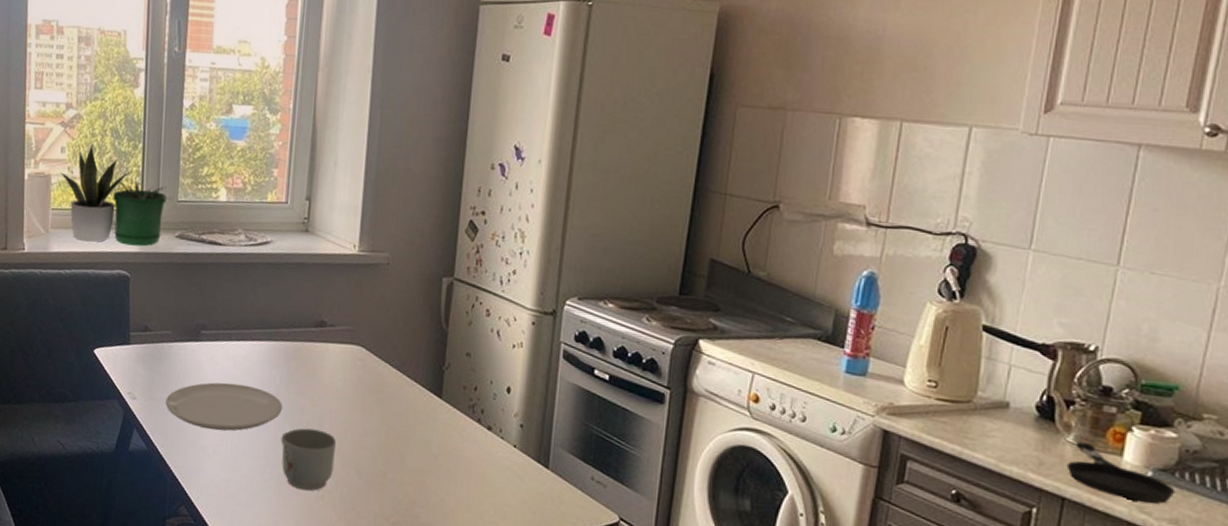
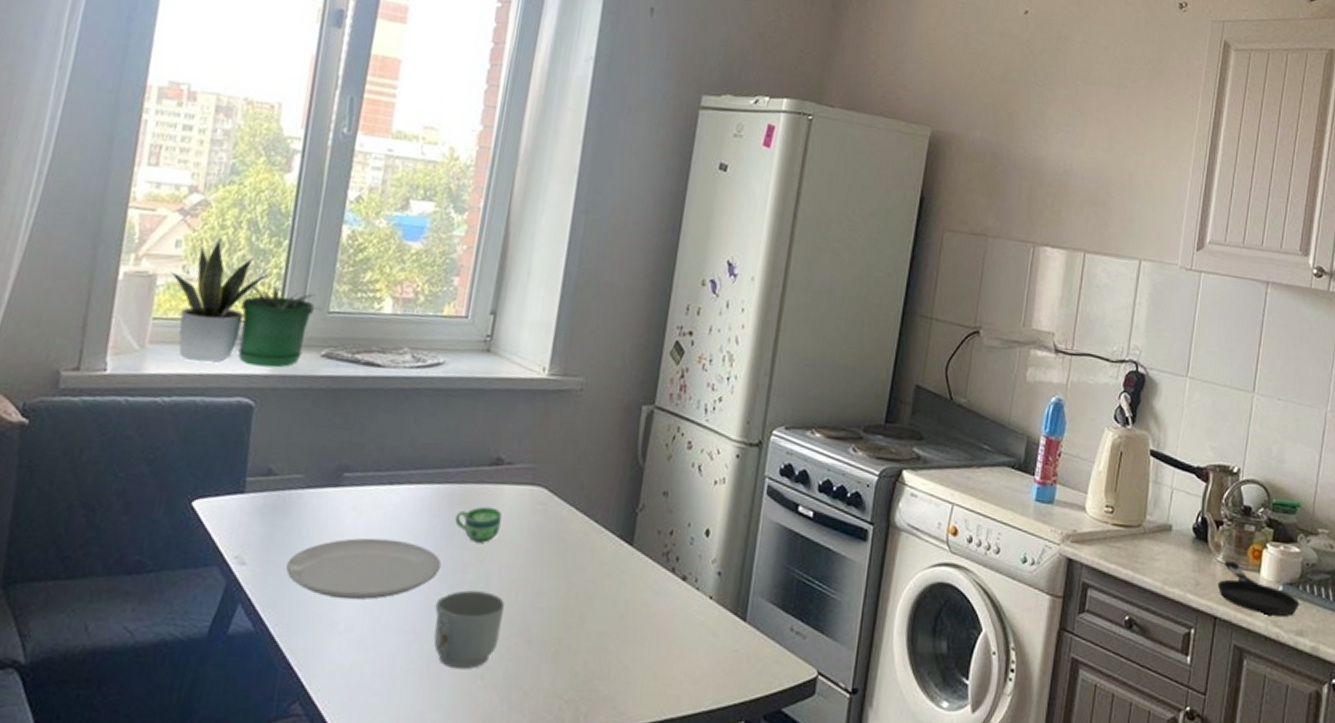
cup: none [291,360,328,391] -> present [455,506,502,543]

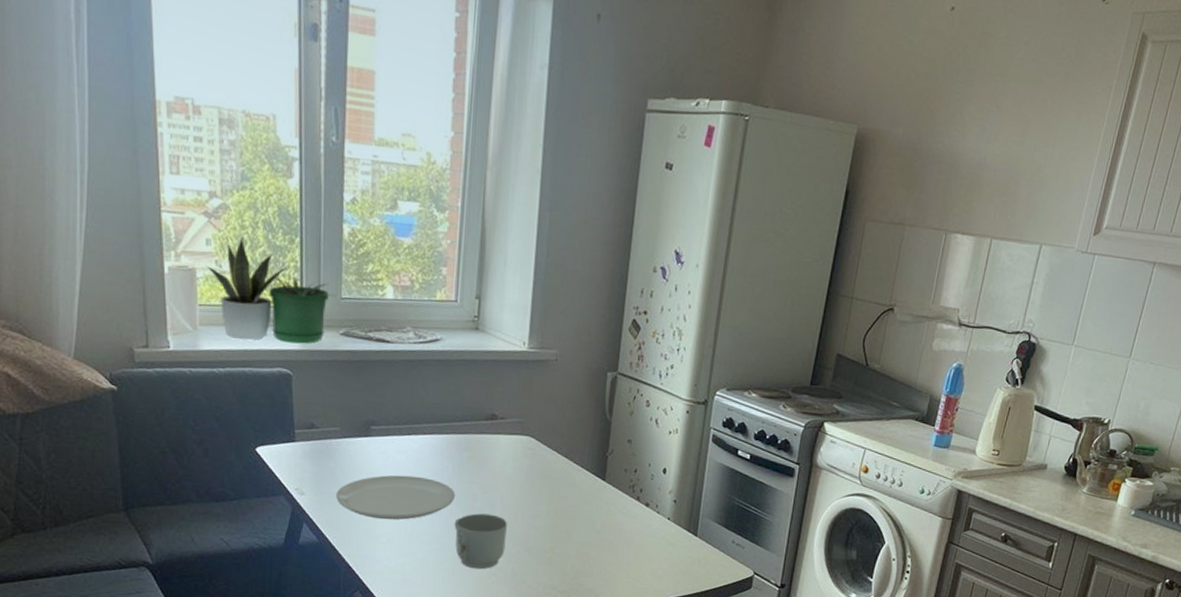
cup: present [455,506,502,543] -> none [463,451,500,479]
frying pan: present [1217,561,1300,616] -> none [1080,492,1147,534]

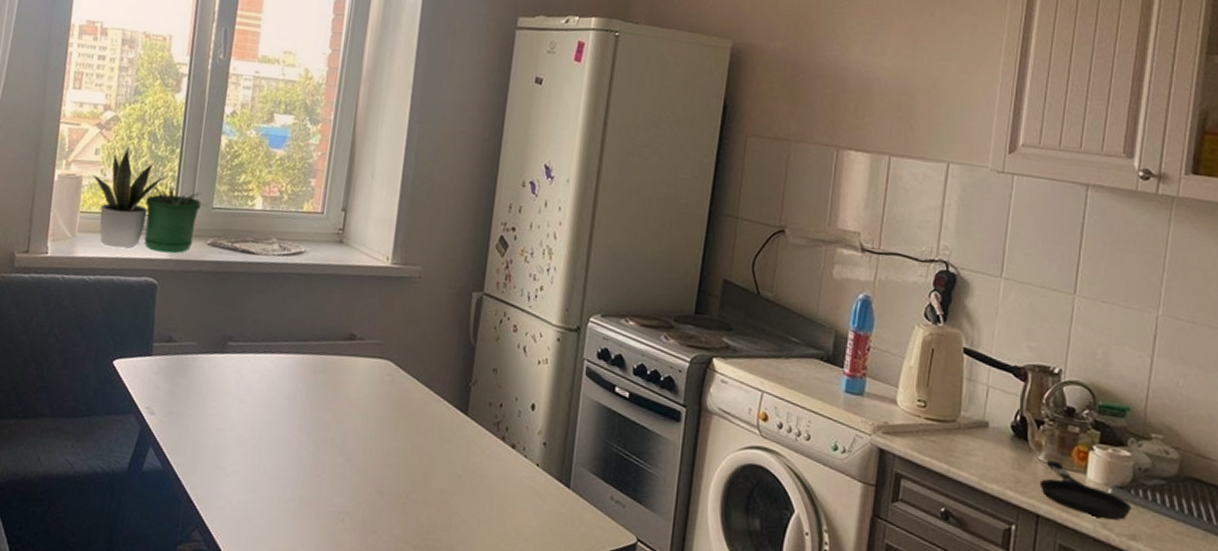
plate: present [336,475,456,520] -> none [185,397,308,449]
mug: present [454,513,507,569] -> none [303,445,360,513]
frying pan: none [1080,492,1147,534] -> present [1039,461,1132,520]

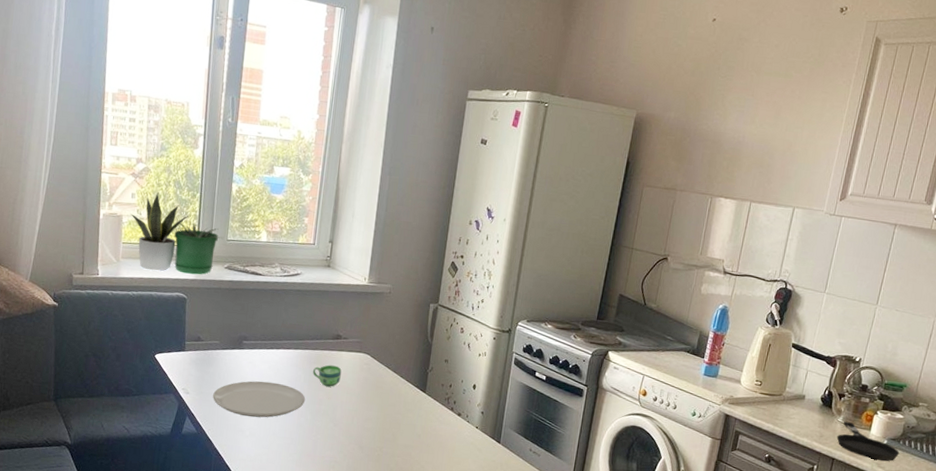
plate: none [185,397,308,449] -> present [213,381,306,418]
cup: none [318,375,356,406] -> present [313,364,342,387]

